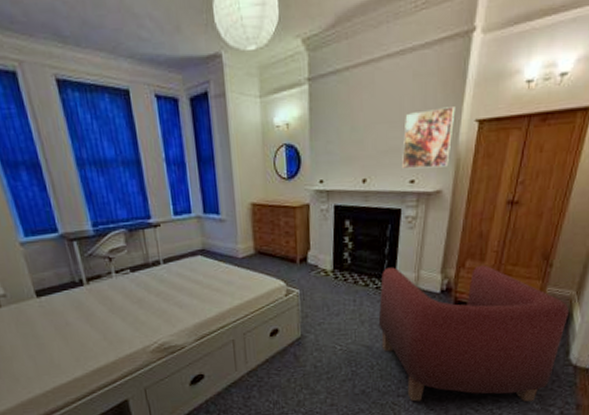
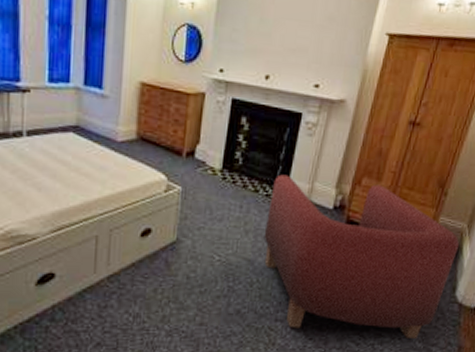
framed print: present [402,107,456,170] -> none [308,14,368,76]

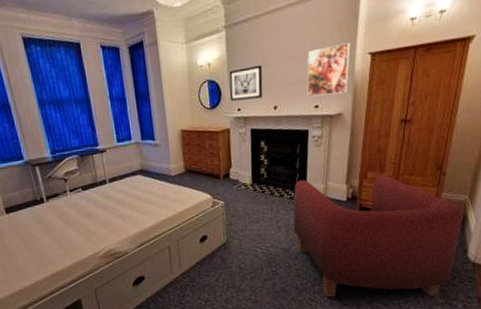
wall art: none [212,18,260,61] -> present [229,64,263,101]
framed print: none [308,14,368,76] -> present [307,43,351,97]

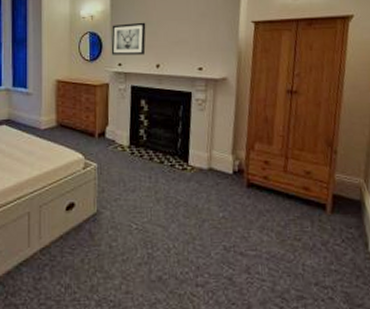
armchair: present [293,175,464,298] -> none [173,146,361,299]
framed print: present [307,43,351,97] -> none [190,10,234,58]

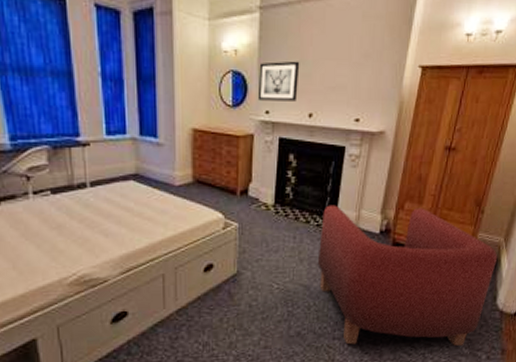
armchair: none [173,146,361,299] -> present [317,205,498,346]

